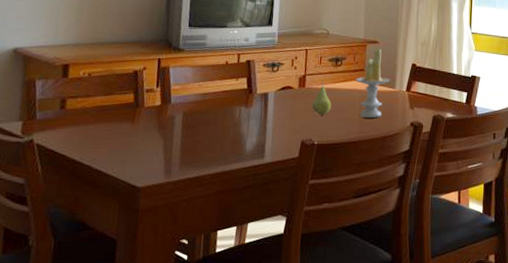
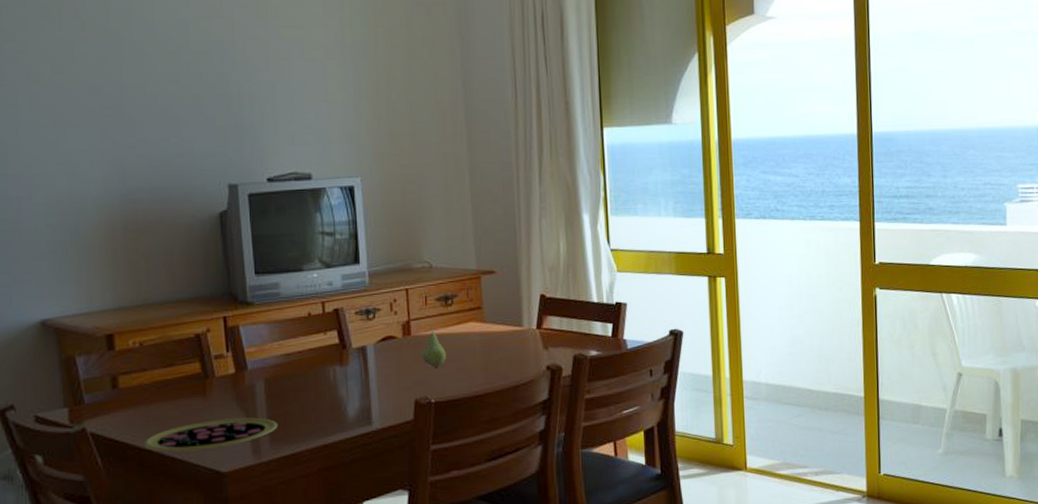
pizza: none [77,142,189,167] -> present [143,417,278,452]
candle: present [355,49,390,119] -> none [471,280,515,365]

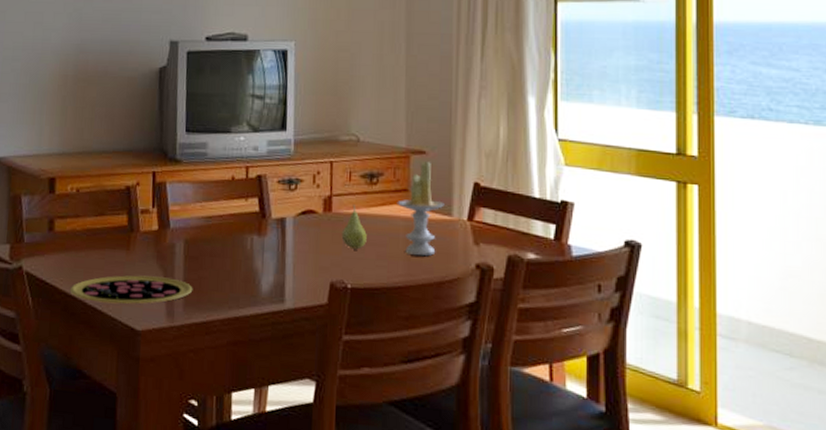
candle: none [471,280,515,365] -> present [397,162,445,257]

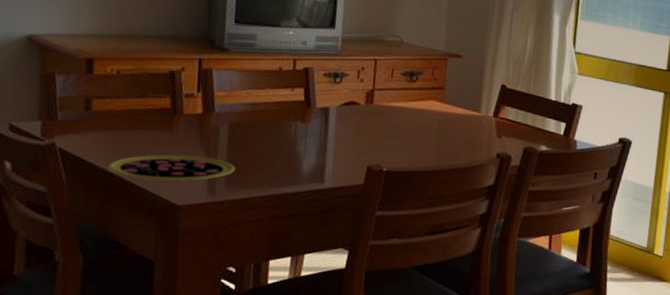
fruit: present [341,203,367,250] -> none [380,98,404,138]
candle: present [397,162,445,257] -> none [432,64,475,146]

